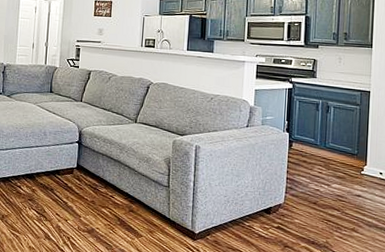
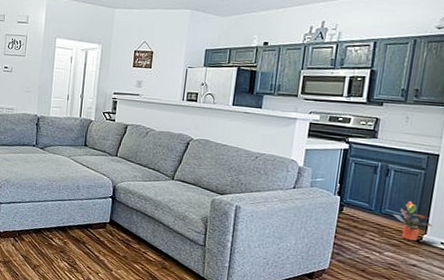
potted plant: none [335,135,372,173] -> present [392,201,433,242]

